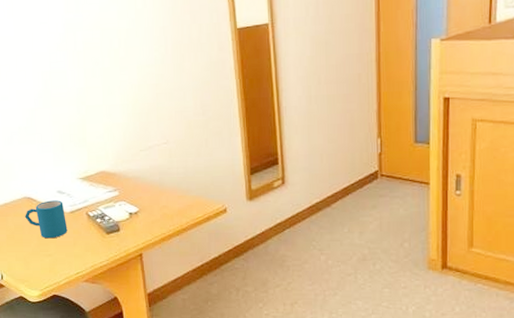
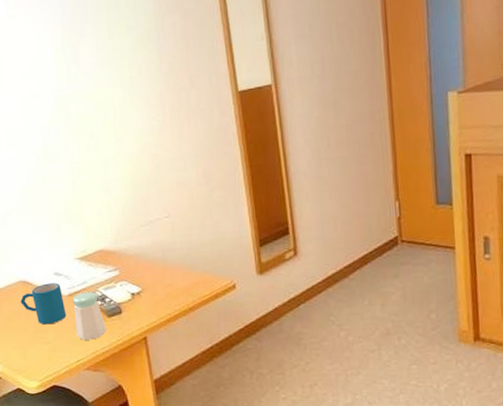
salt shaker: none [73,210,105,254] -> present [72,292,106,340]

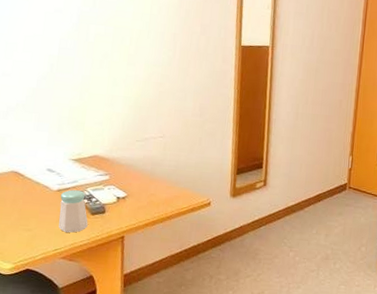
mug: present [21,283,66,325] -> none [9,177,53,214]

